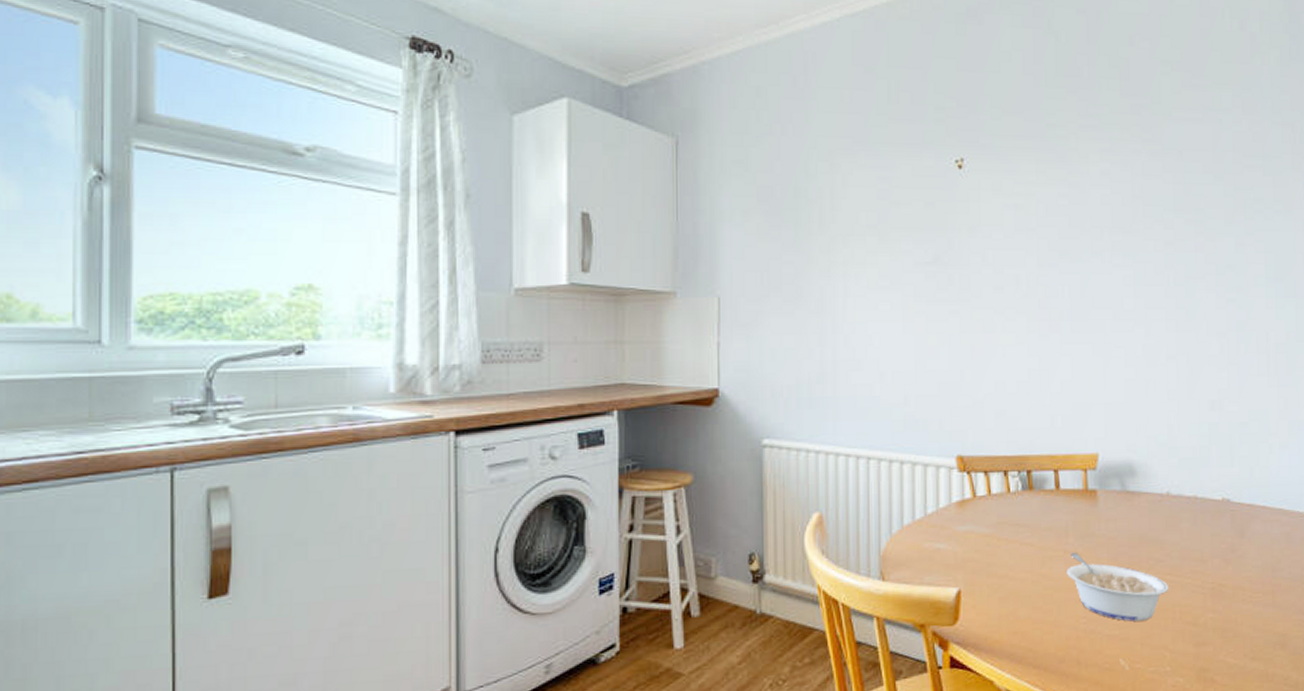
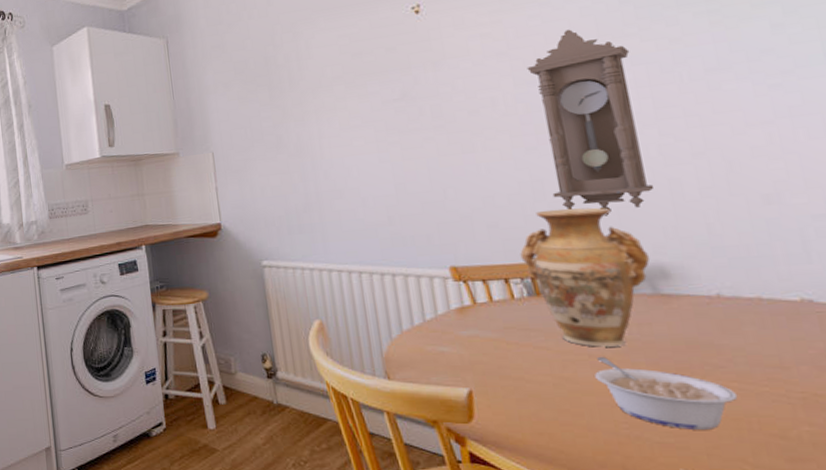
vase: none [1021,400,1124,543] -> present [520,207,651,347]
pendulum clock: none [1050,215,1135,411] -> present [526,29,655,216]

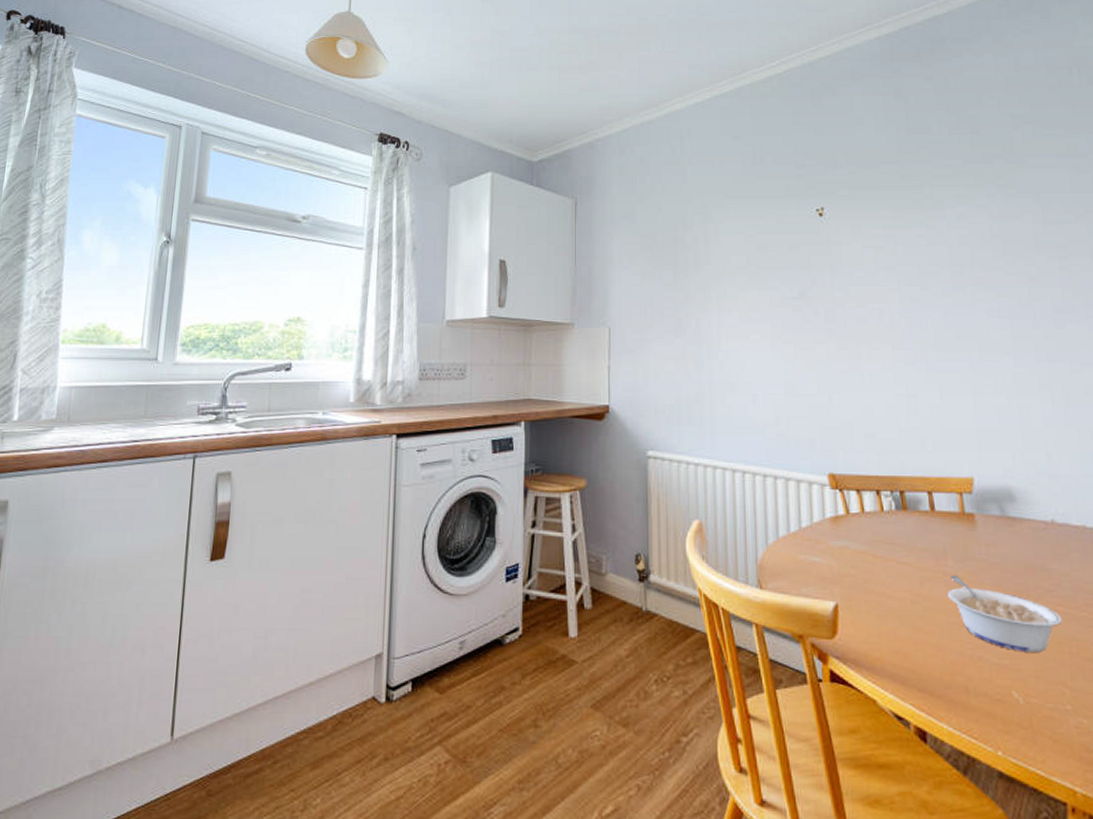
vase: present [520,207,651,347] -> none [892,425,1001,566]
pendulum clock: present [526,29,655,216] -> none [911,254,1008,436]

